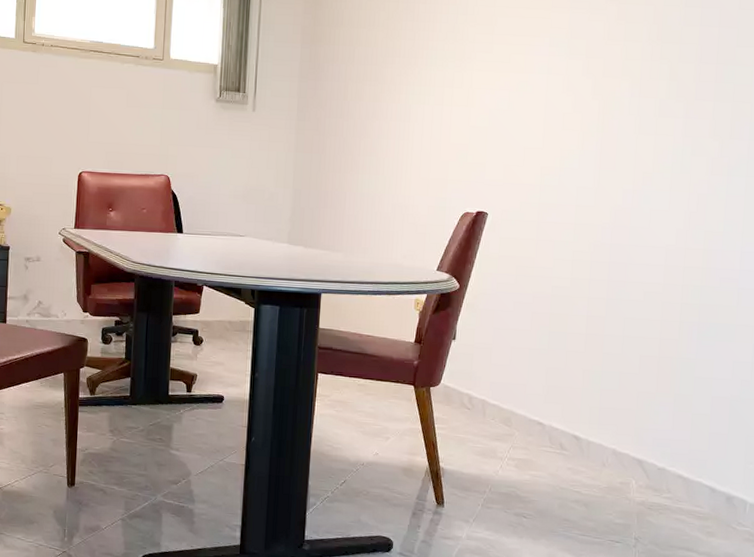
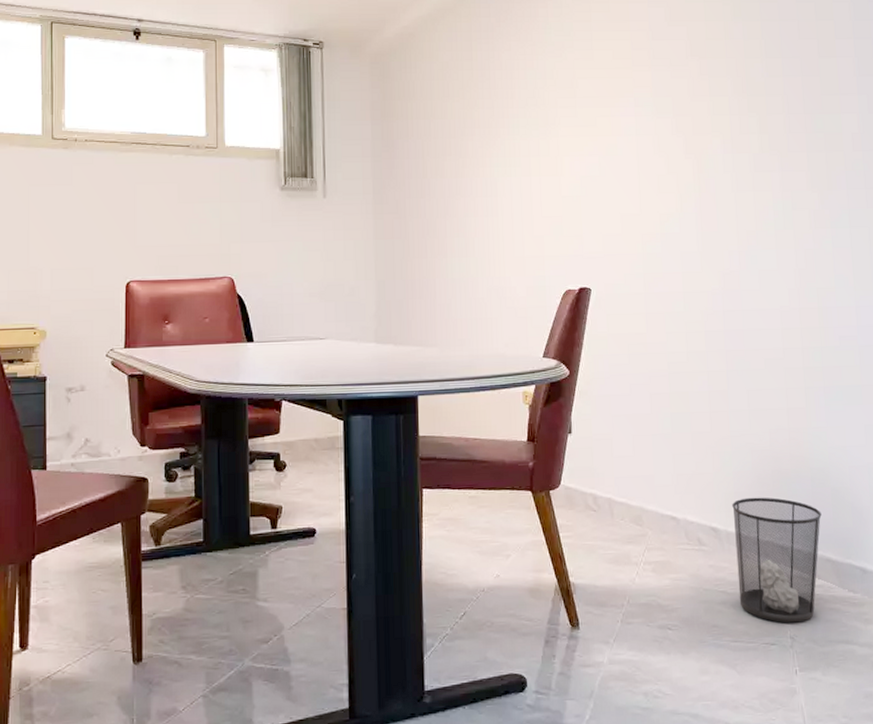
waste bin: none [591,413,680,527] -> present [732,497,822,623]

